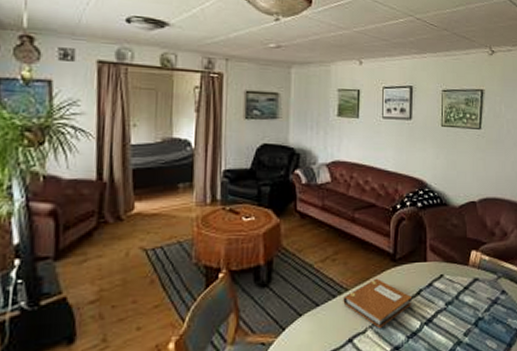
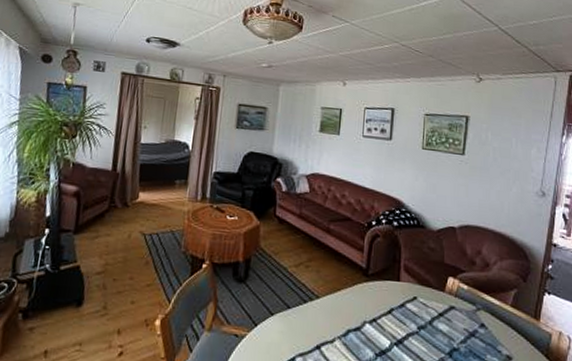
notebook: present [343,278,411,328] -> none [314,290,382,340]

